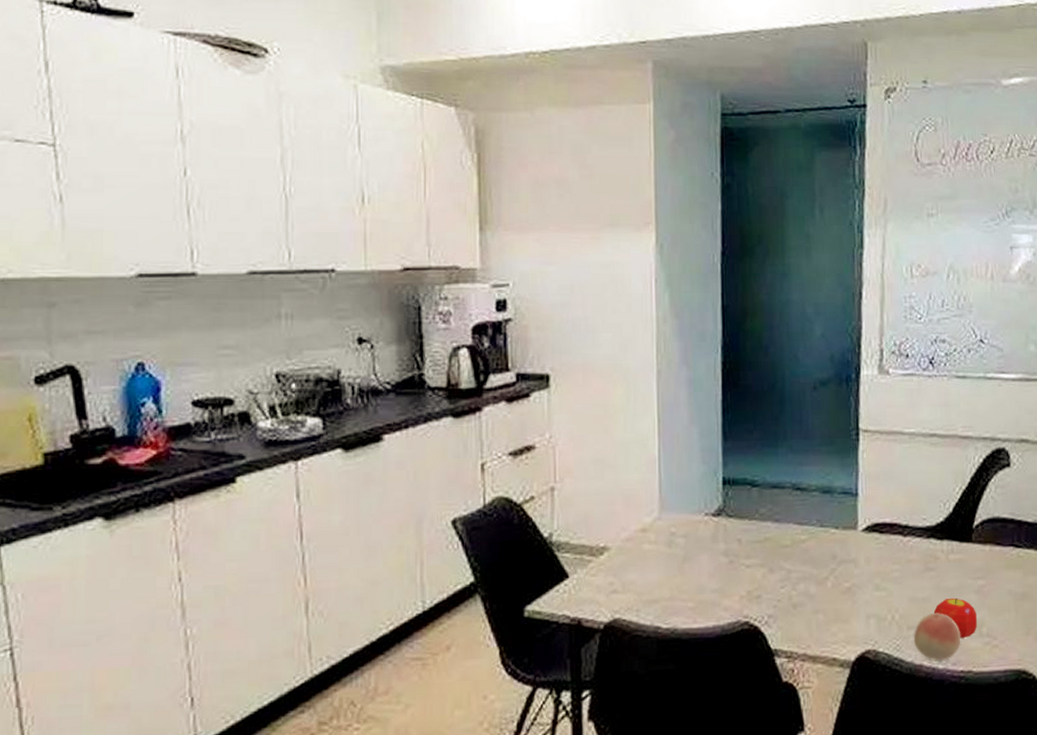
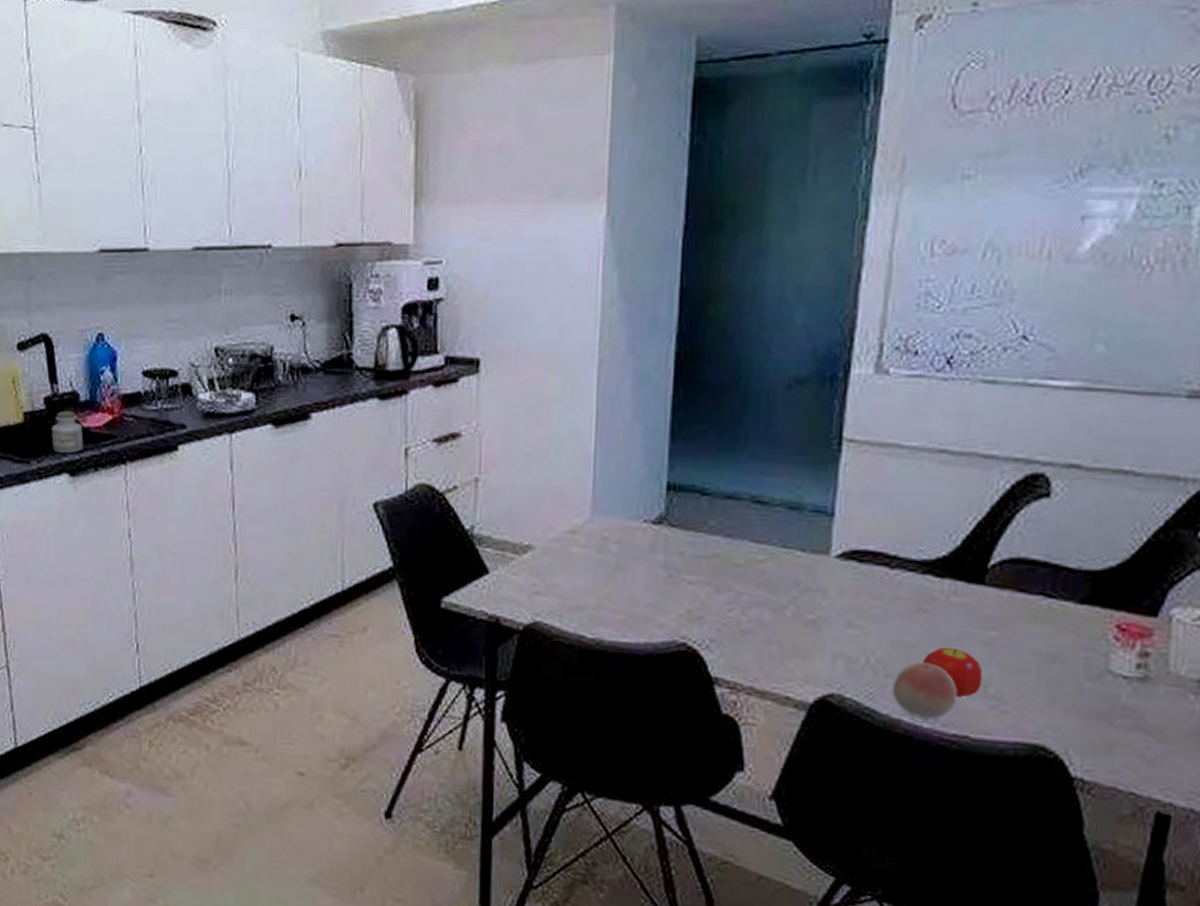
jar: none [80,448,121,496] -> present [51,410,84,454]

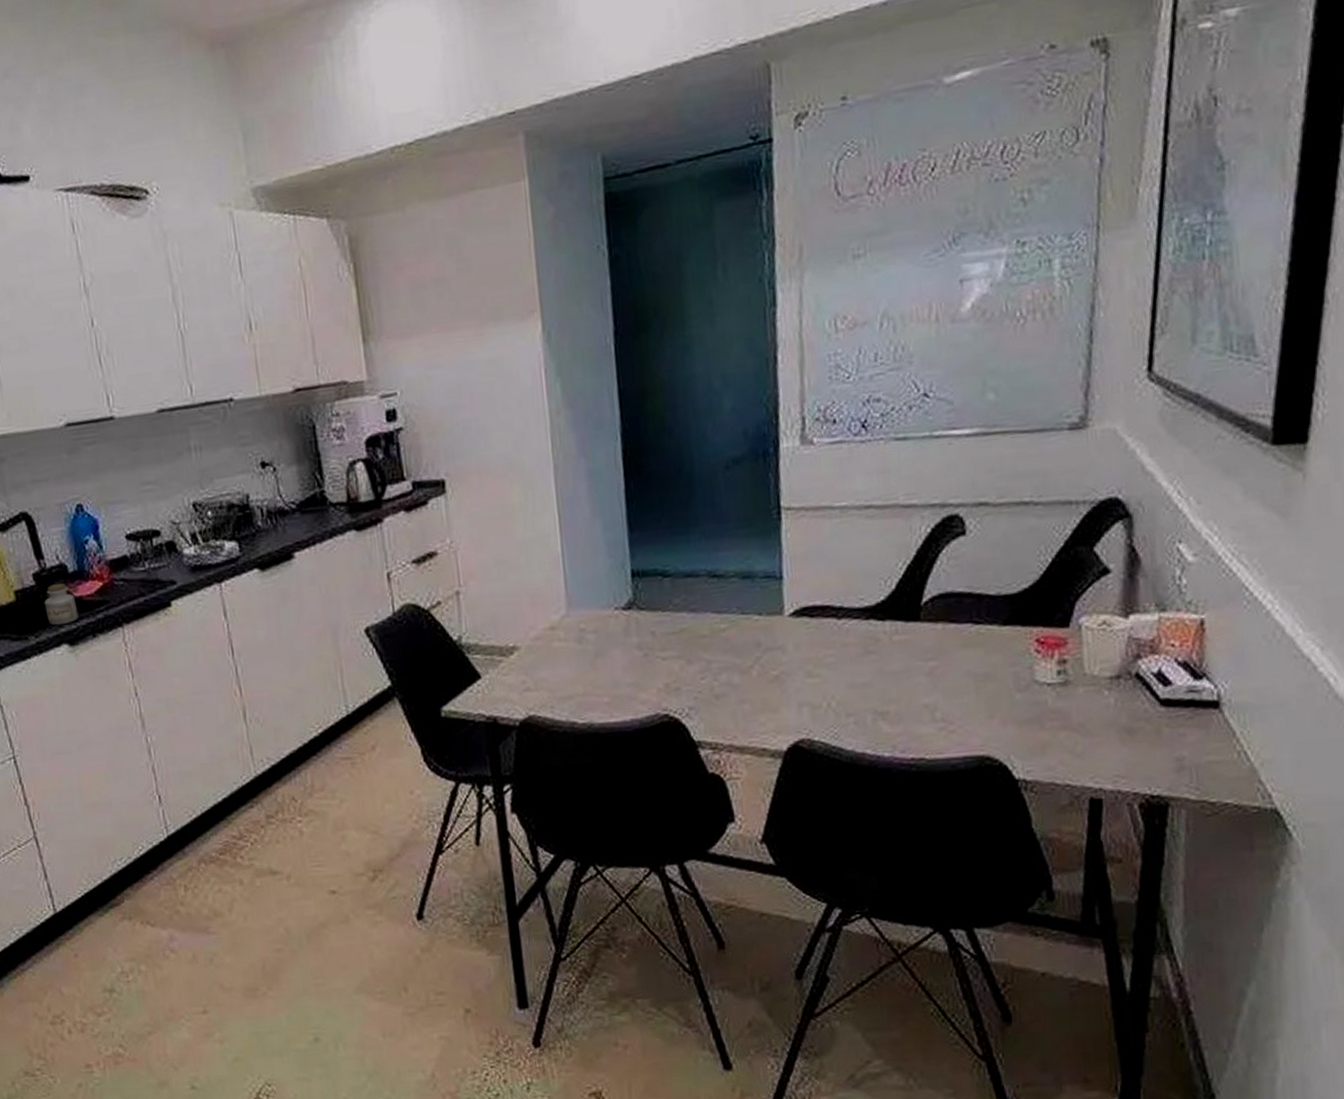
fruit: present [891,662,958,719] -> none [853,698,910,748]
fruit: present [923,647,982,698] -> none [877,681,929,725]

